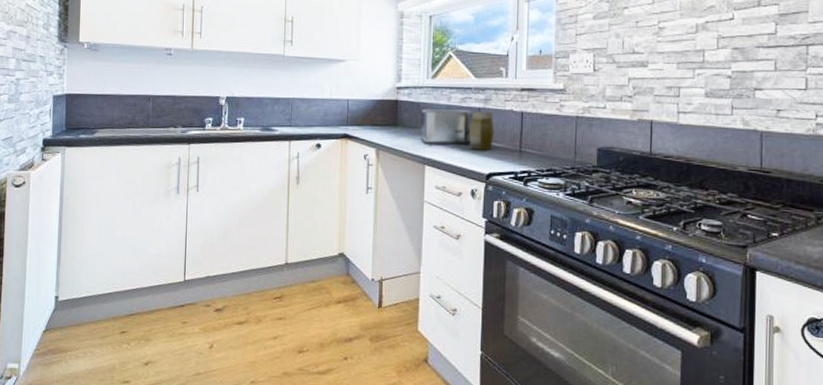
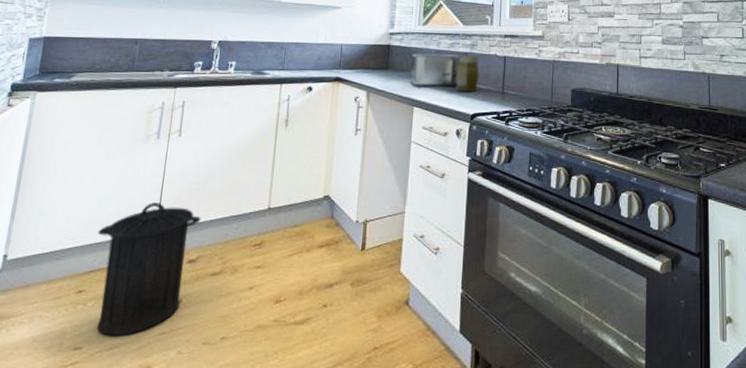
trash can: none [132,254,224,374] -> present [96,202,201,336]

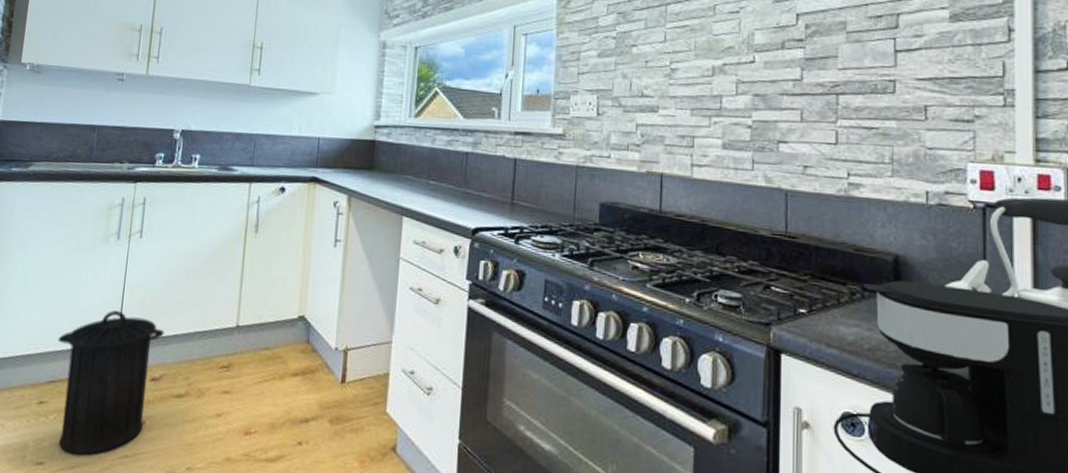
toaster: present [409,53,460,89] -> none [398,151,459,196]
jar: present [456,55,480,93] -> none [454,155,484,202]

